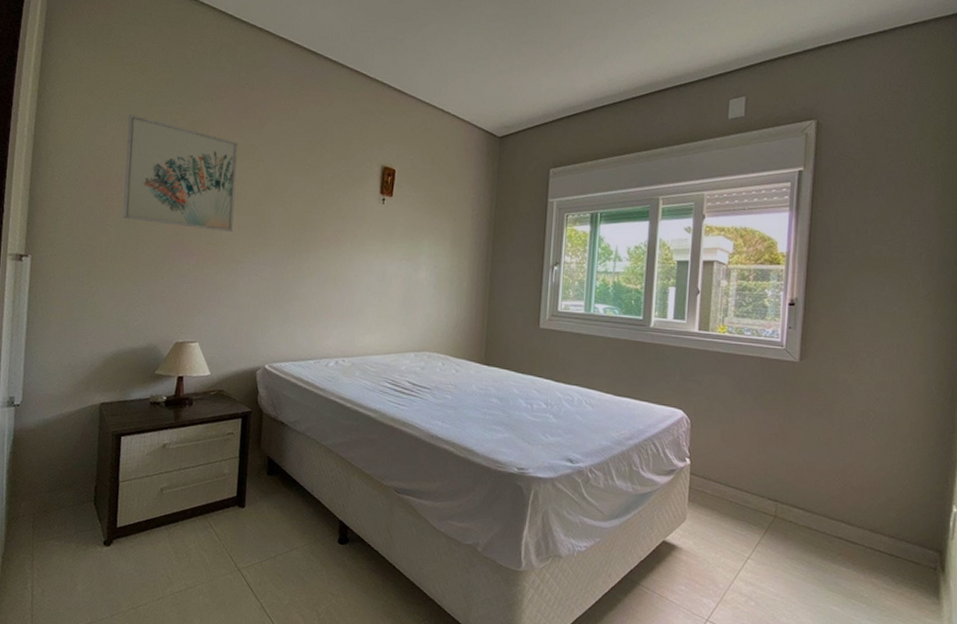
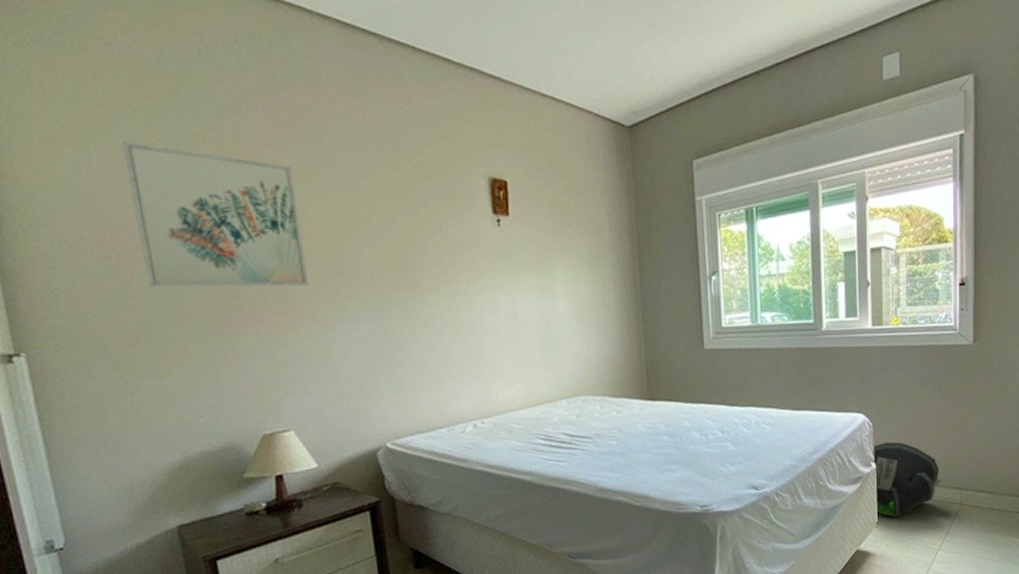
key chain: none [686,441,758,516] -> present [874,441,943,518]

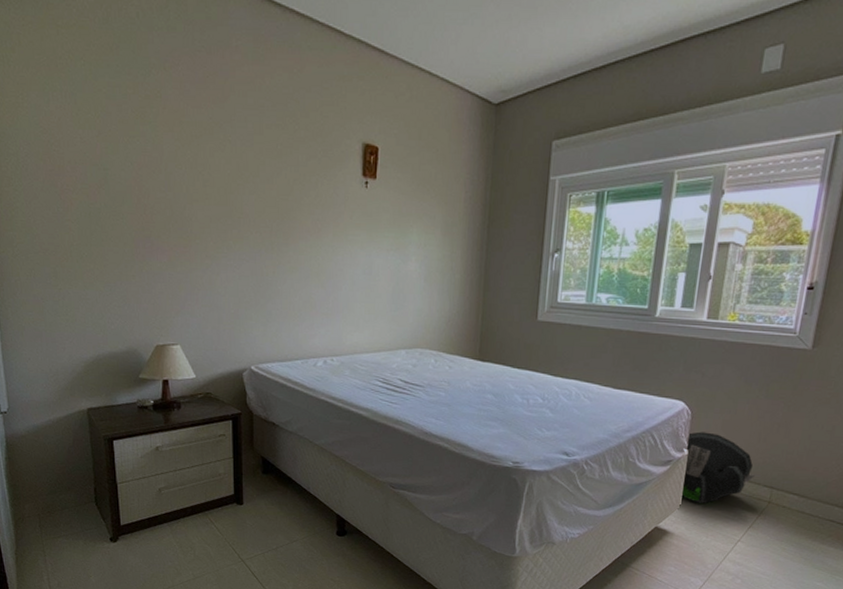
wall art: present [122,141,308,287] -> none [72,89,203,226]

